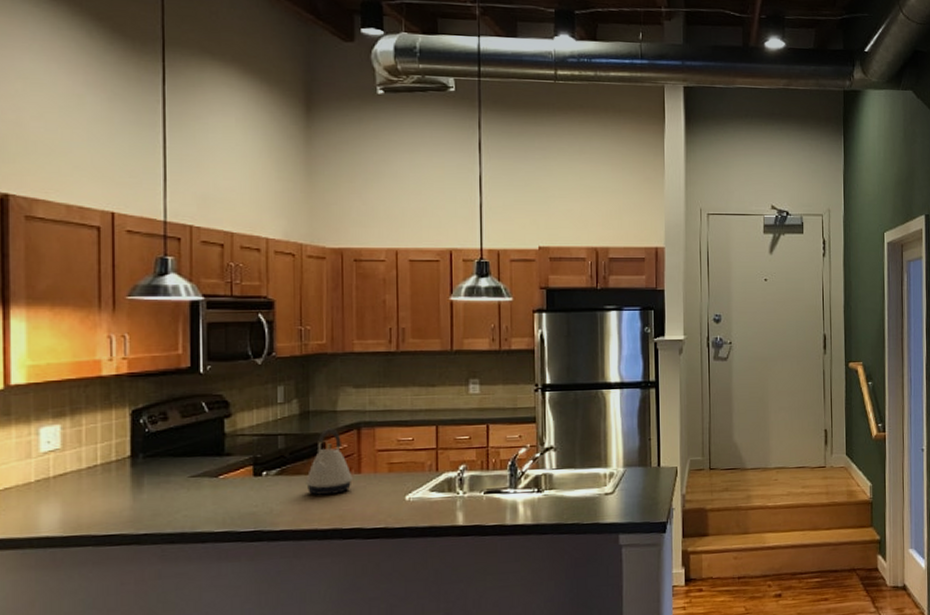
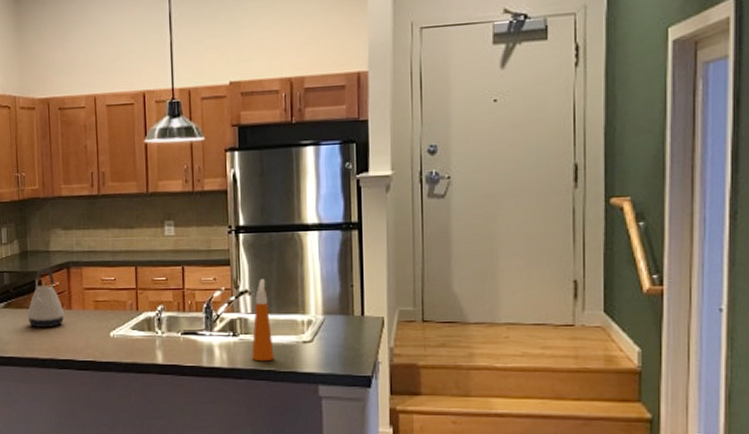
spray bottle: none [556,434,578,516] -> present [251,278,274,362]

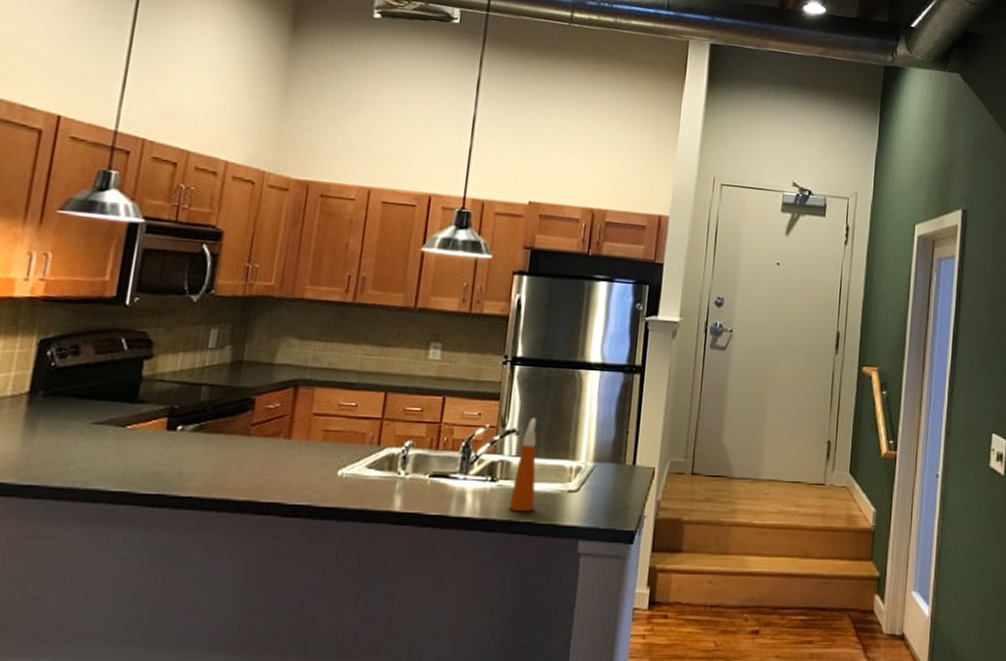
kettle: present [27,266,65,327] -> none [225,382,281,460]

